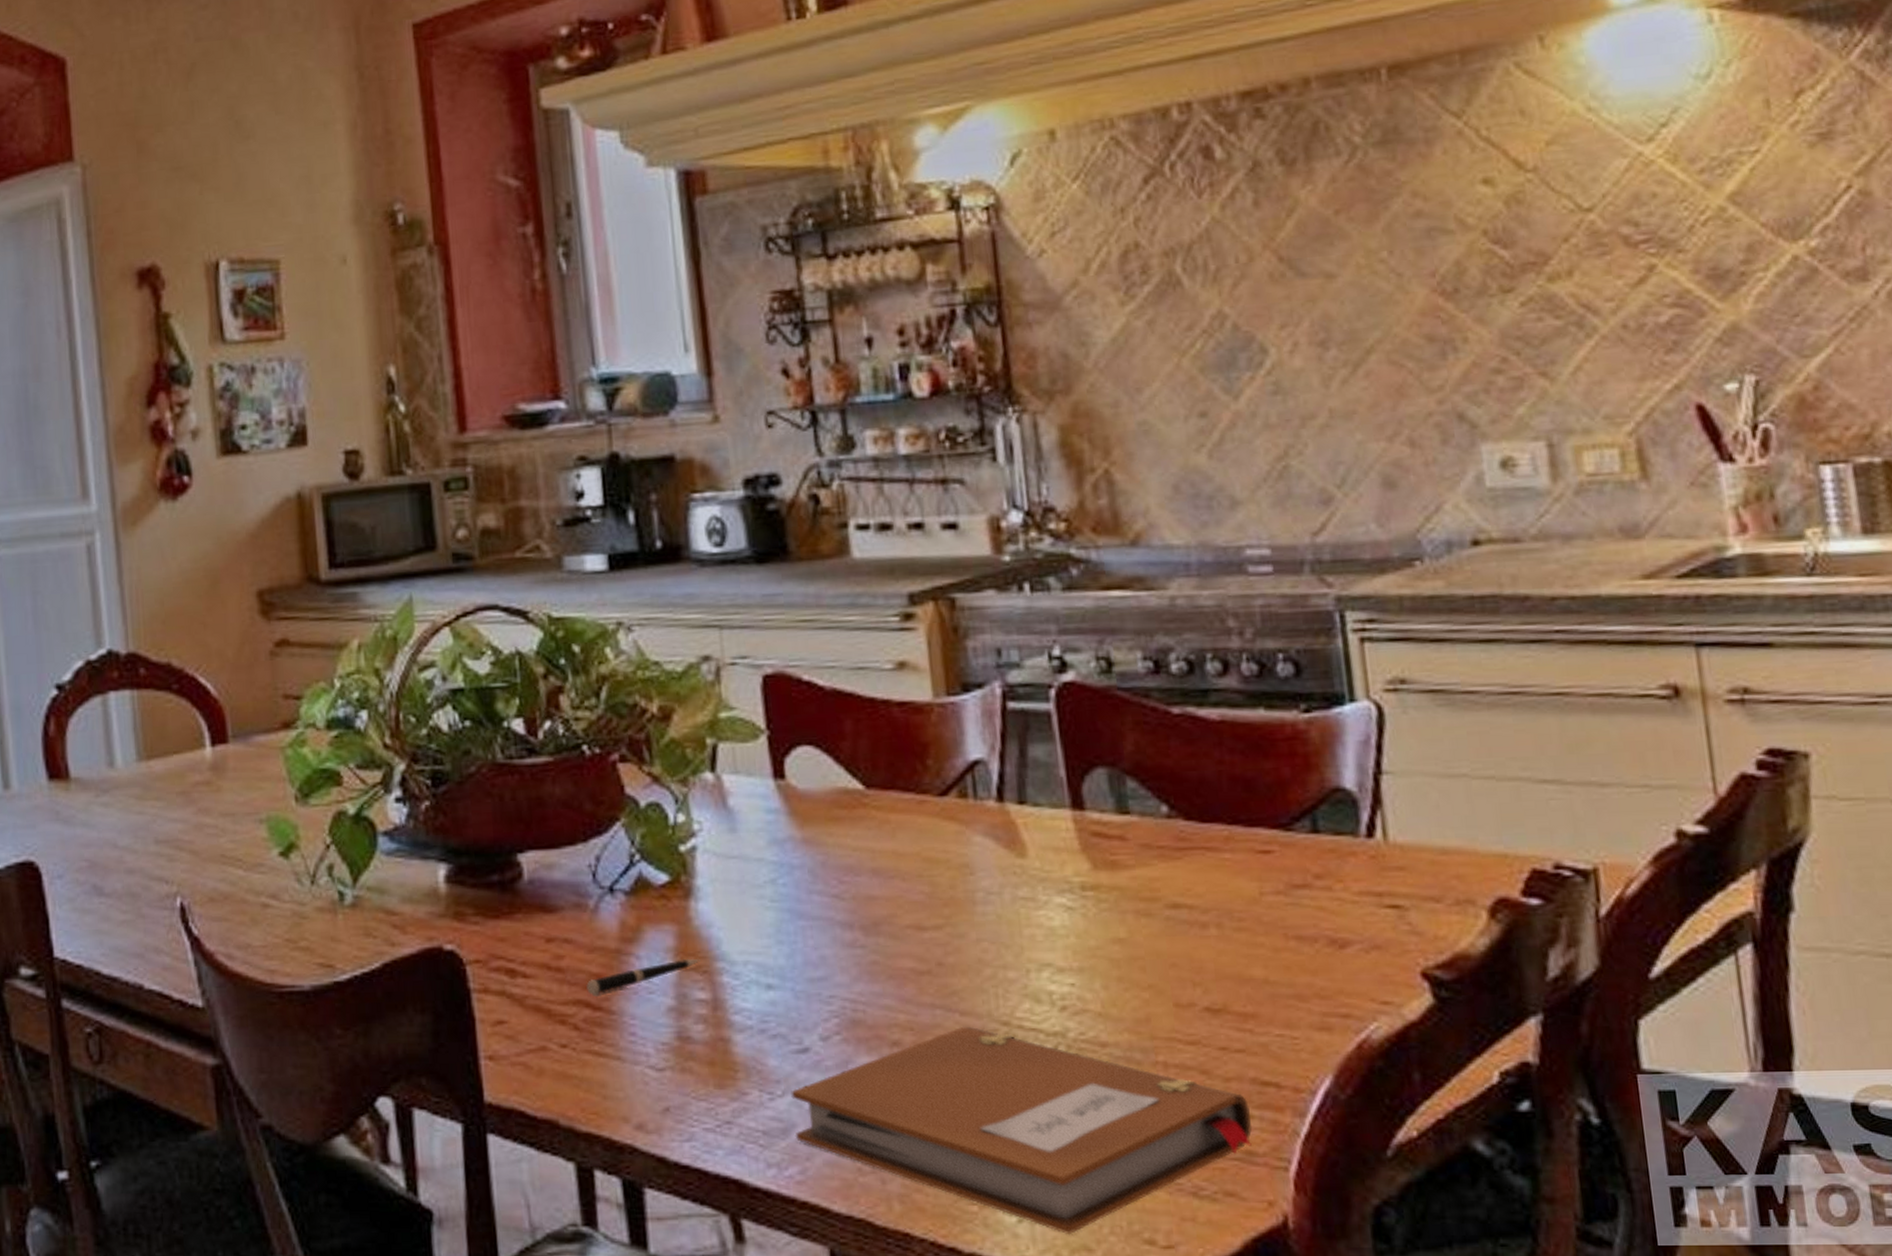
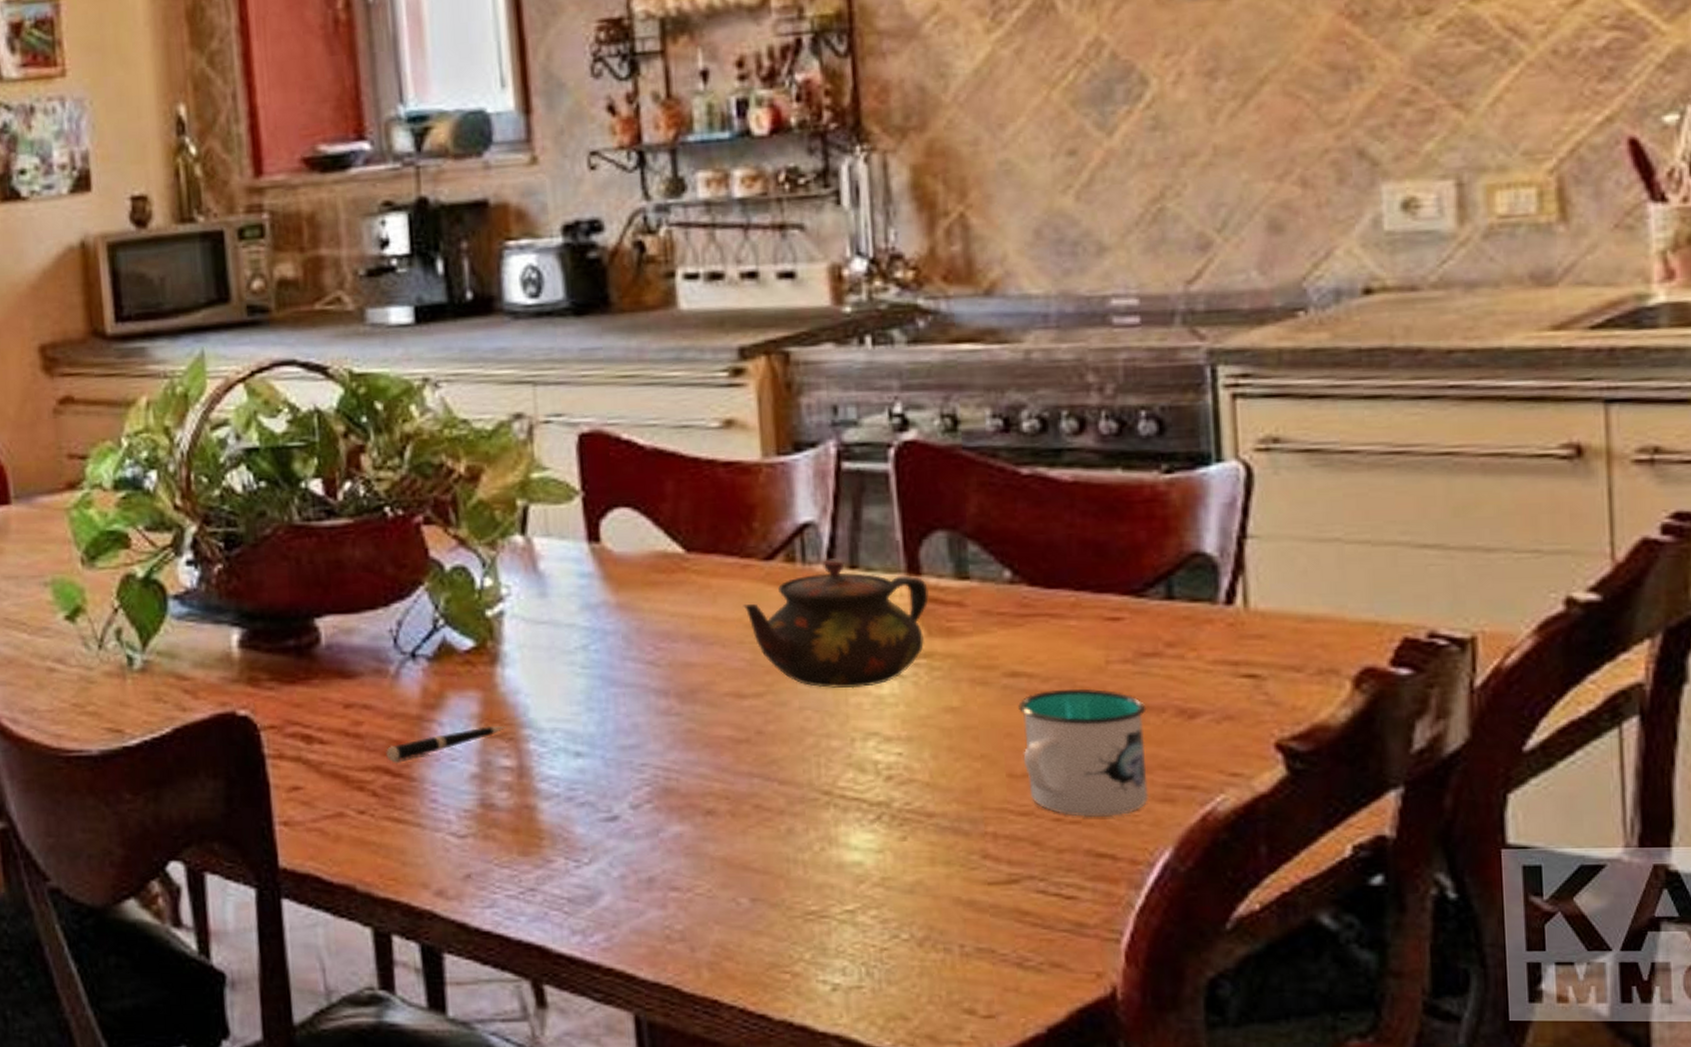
notebook: present [791,1026,1253,1234] -> none [598,795,1084,1003]
teapot: none [920,794,1093,921] -> present [743,558,929,689]
mug: none [1181,919,1307,1046] -> present [1018,688,1148,817]

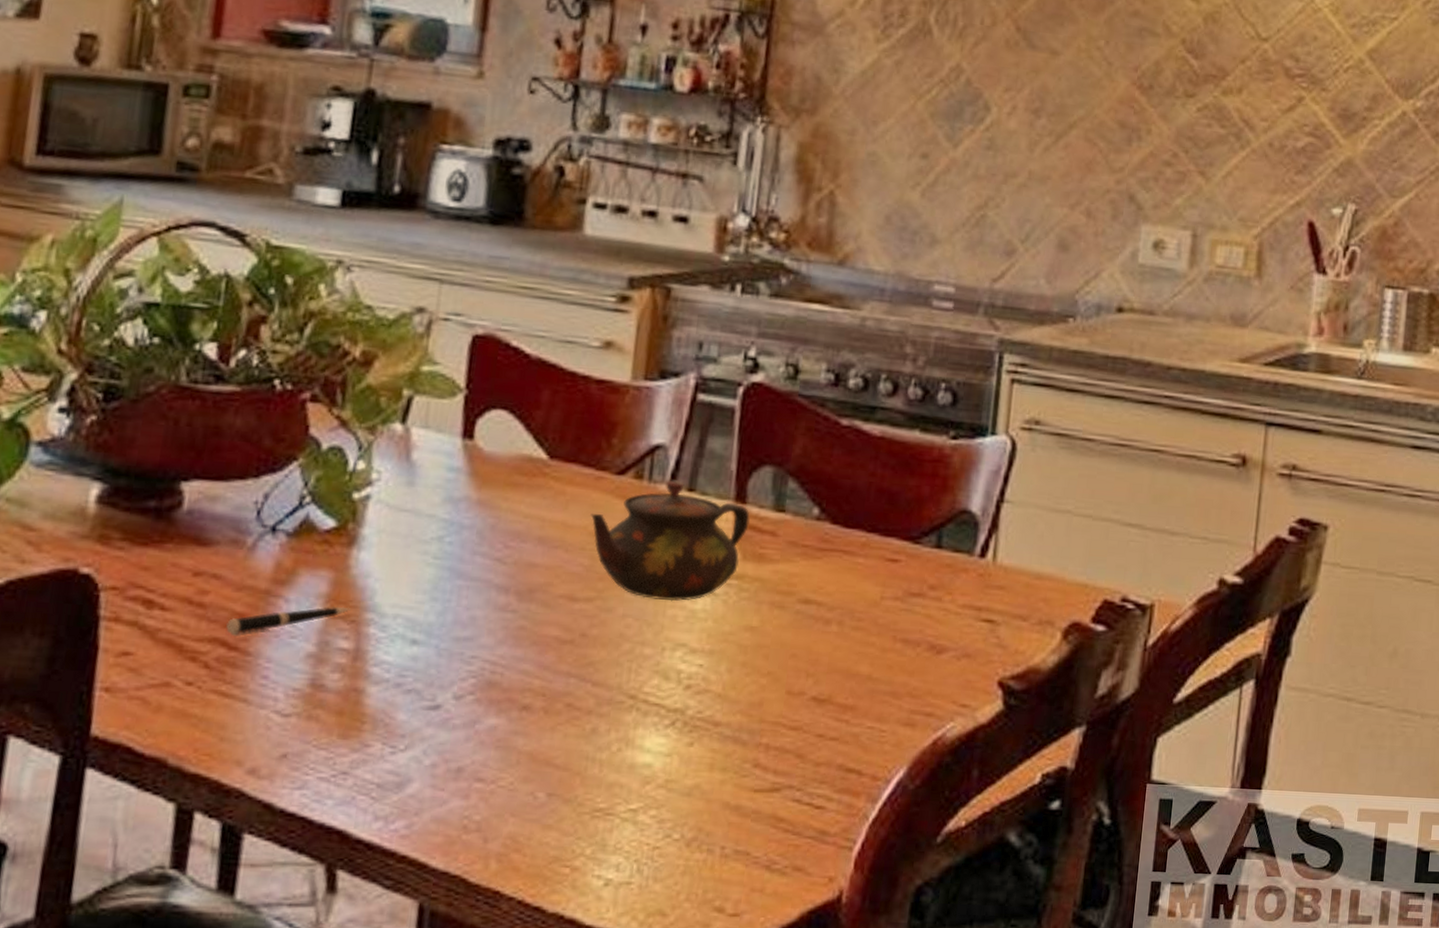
mug: present [1018,688,1148,817] -> none [801,619,906,736]

